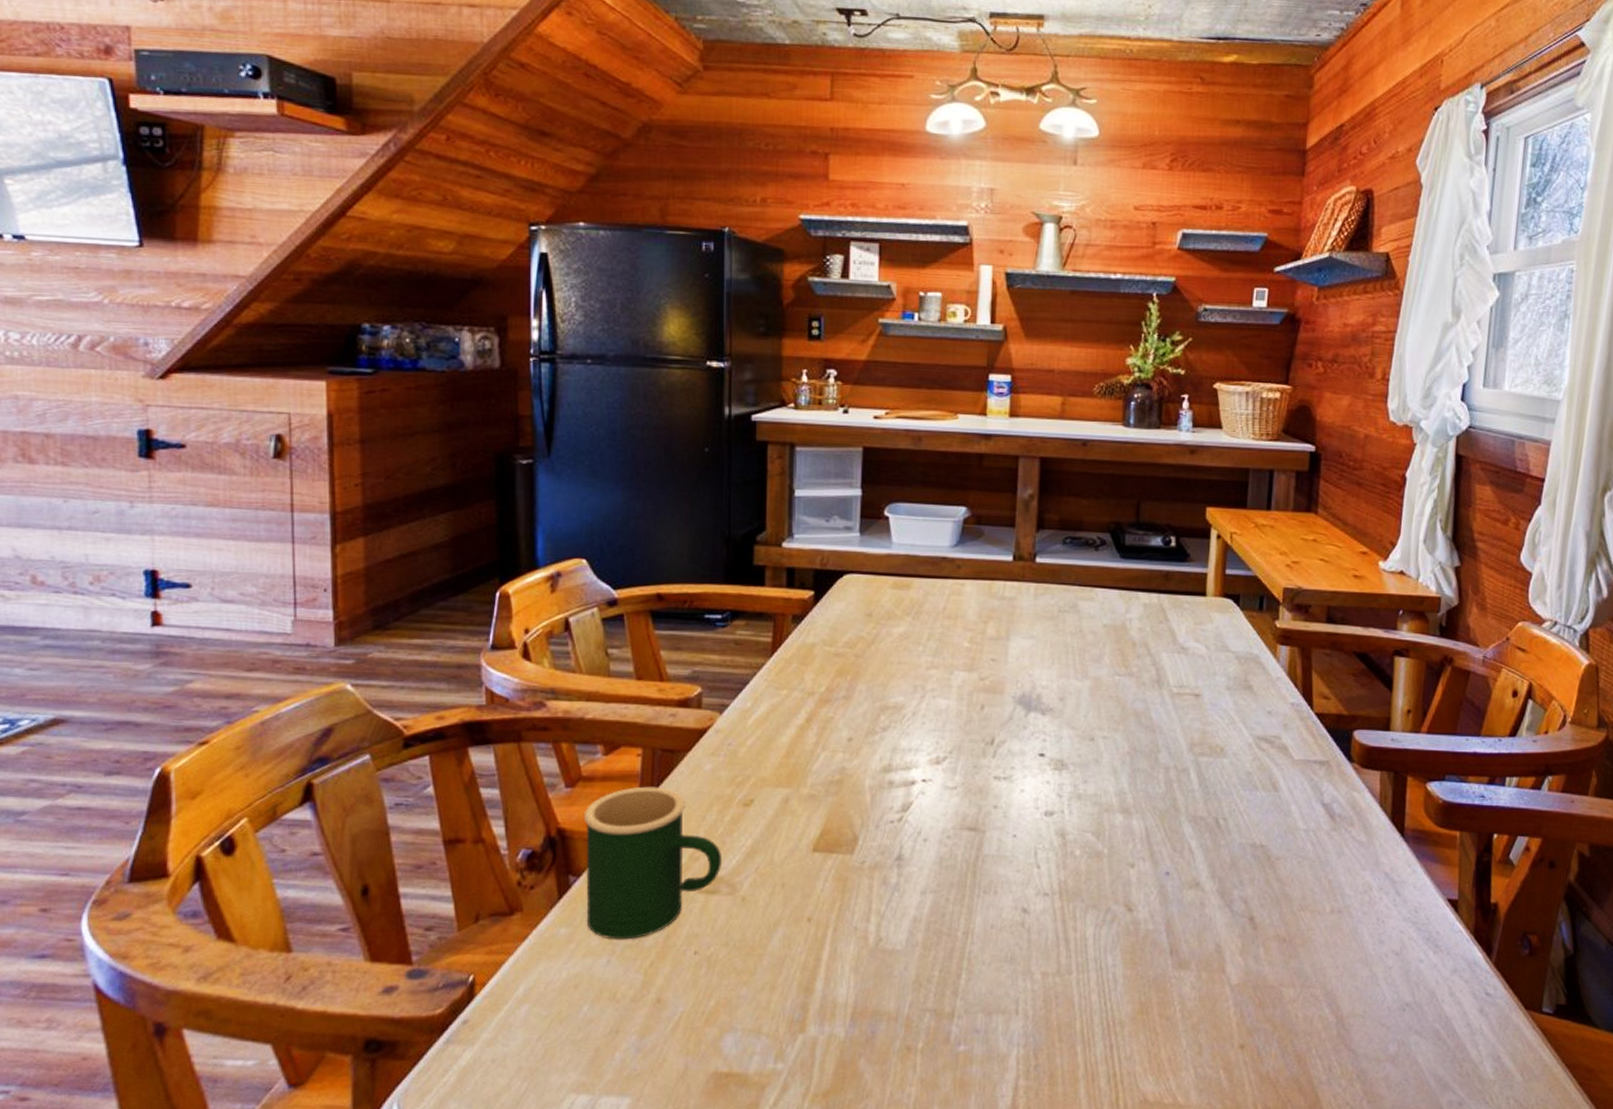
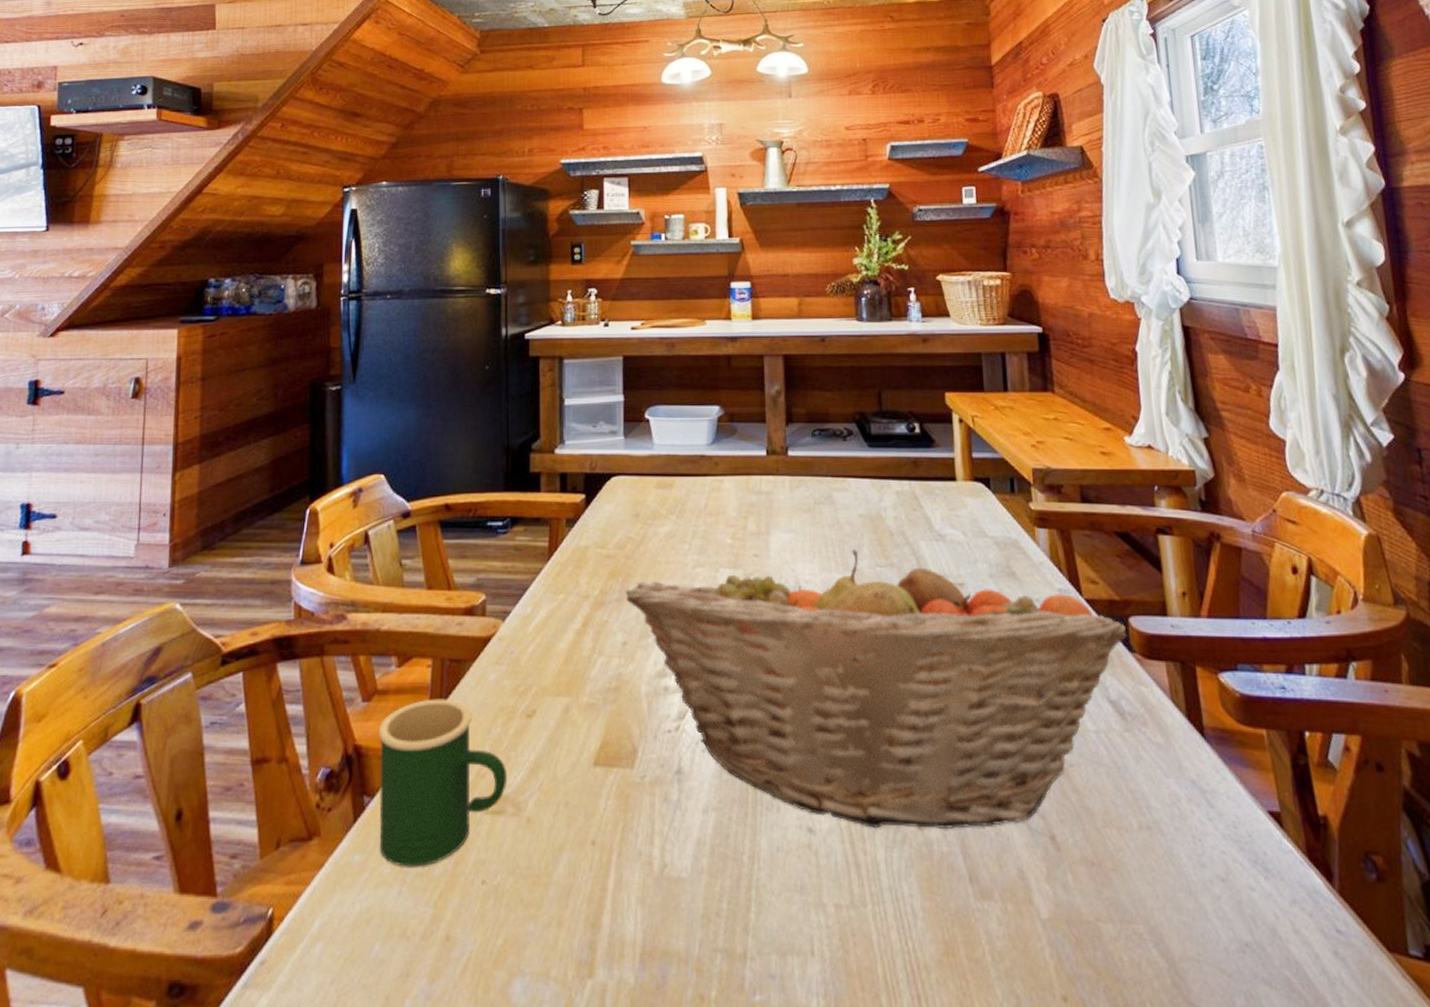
fruit basket: none [852,657,1350,911] -> present [625,549,1127,829]

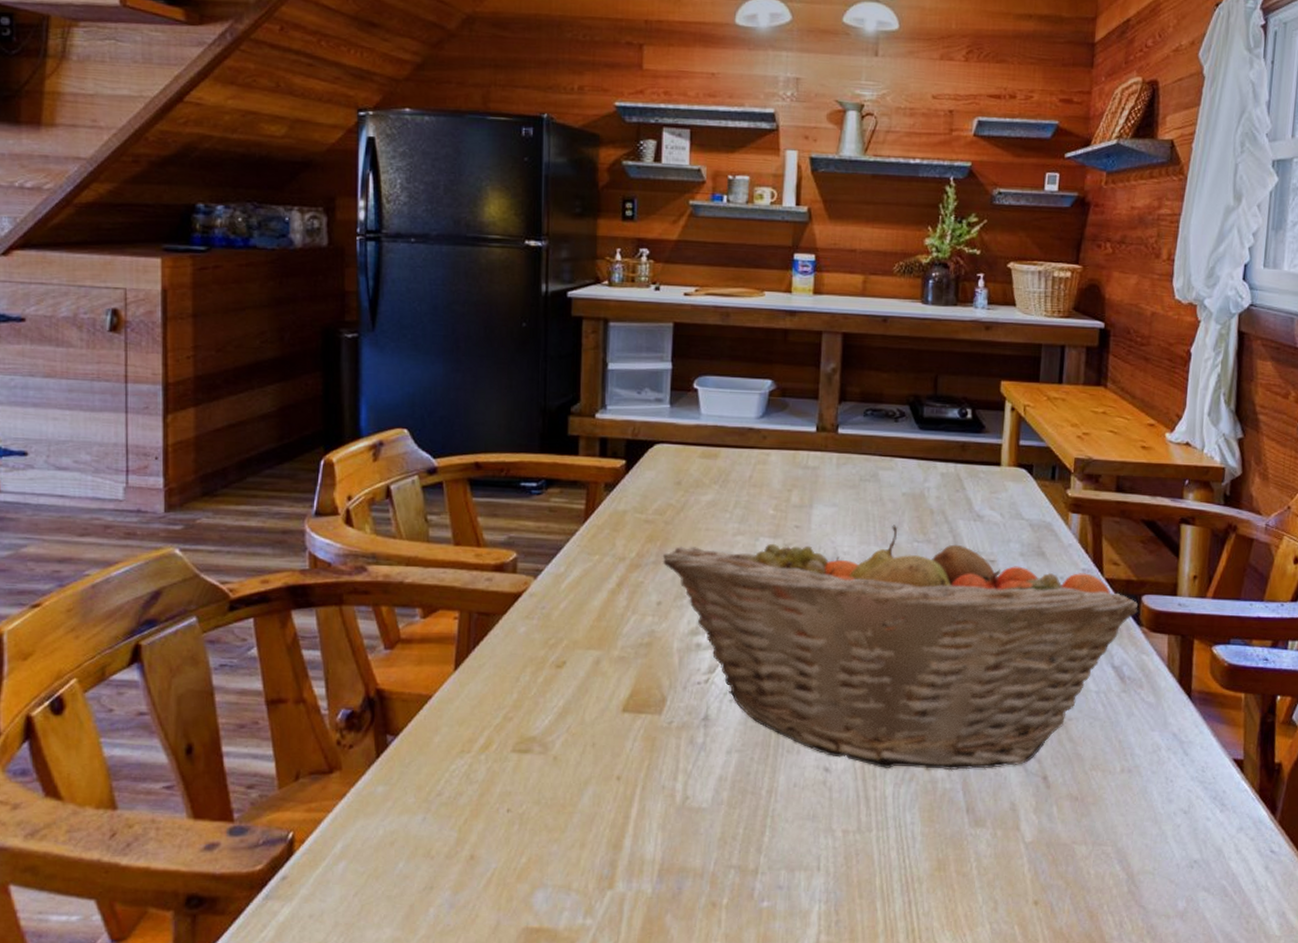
mug: present [378,699,508,867] -> none [401,648,535,798]

